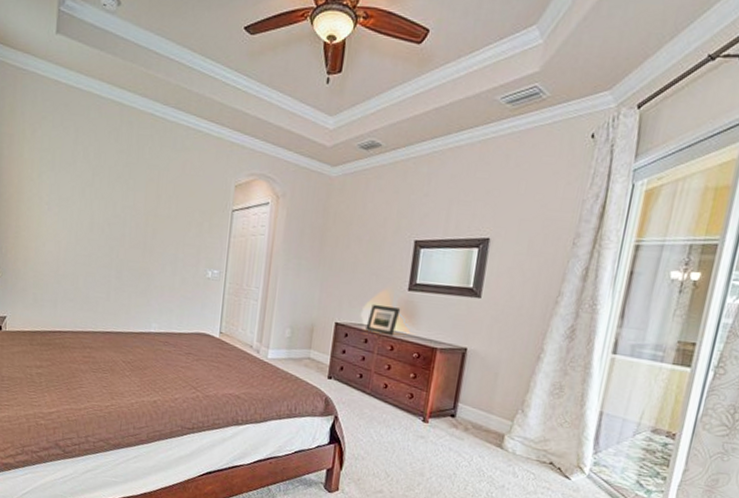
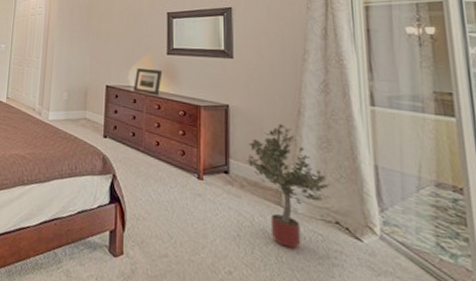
potted tree: none [474,369,553,486] -> present [246,124,330,249]

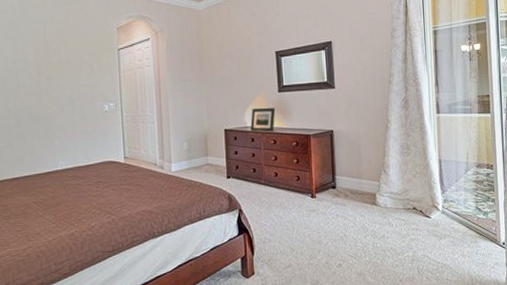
potted tree: present [246,124,330,249] -> none [348,139,409,236]

